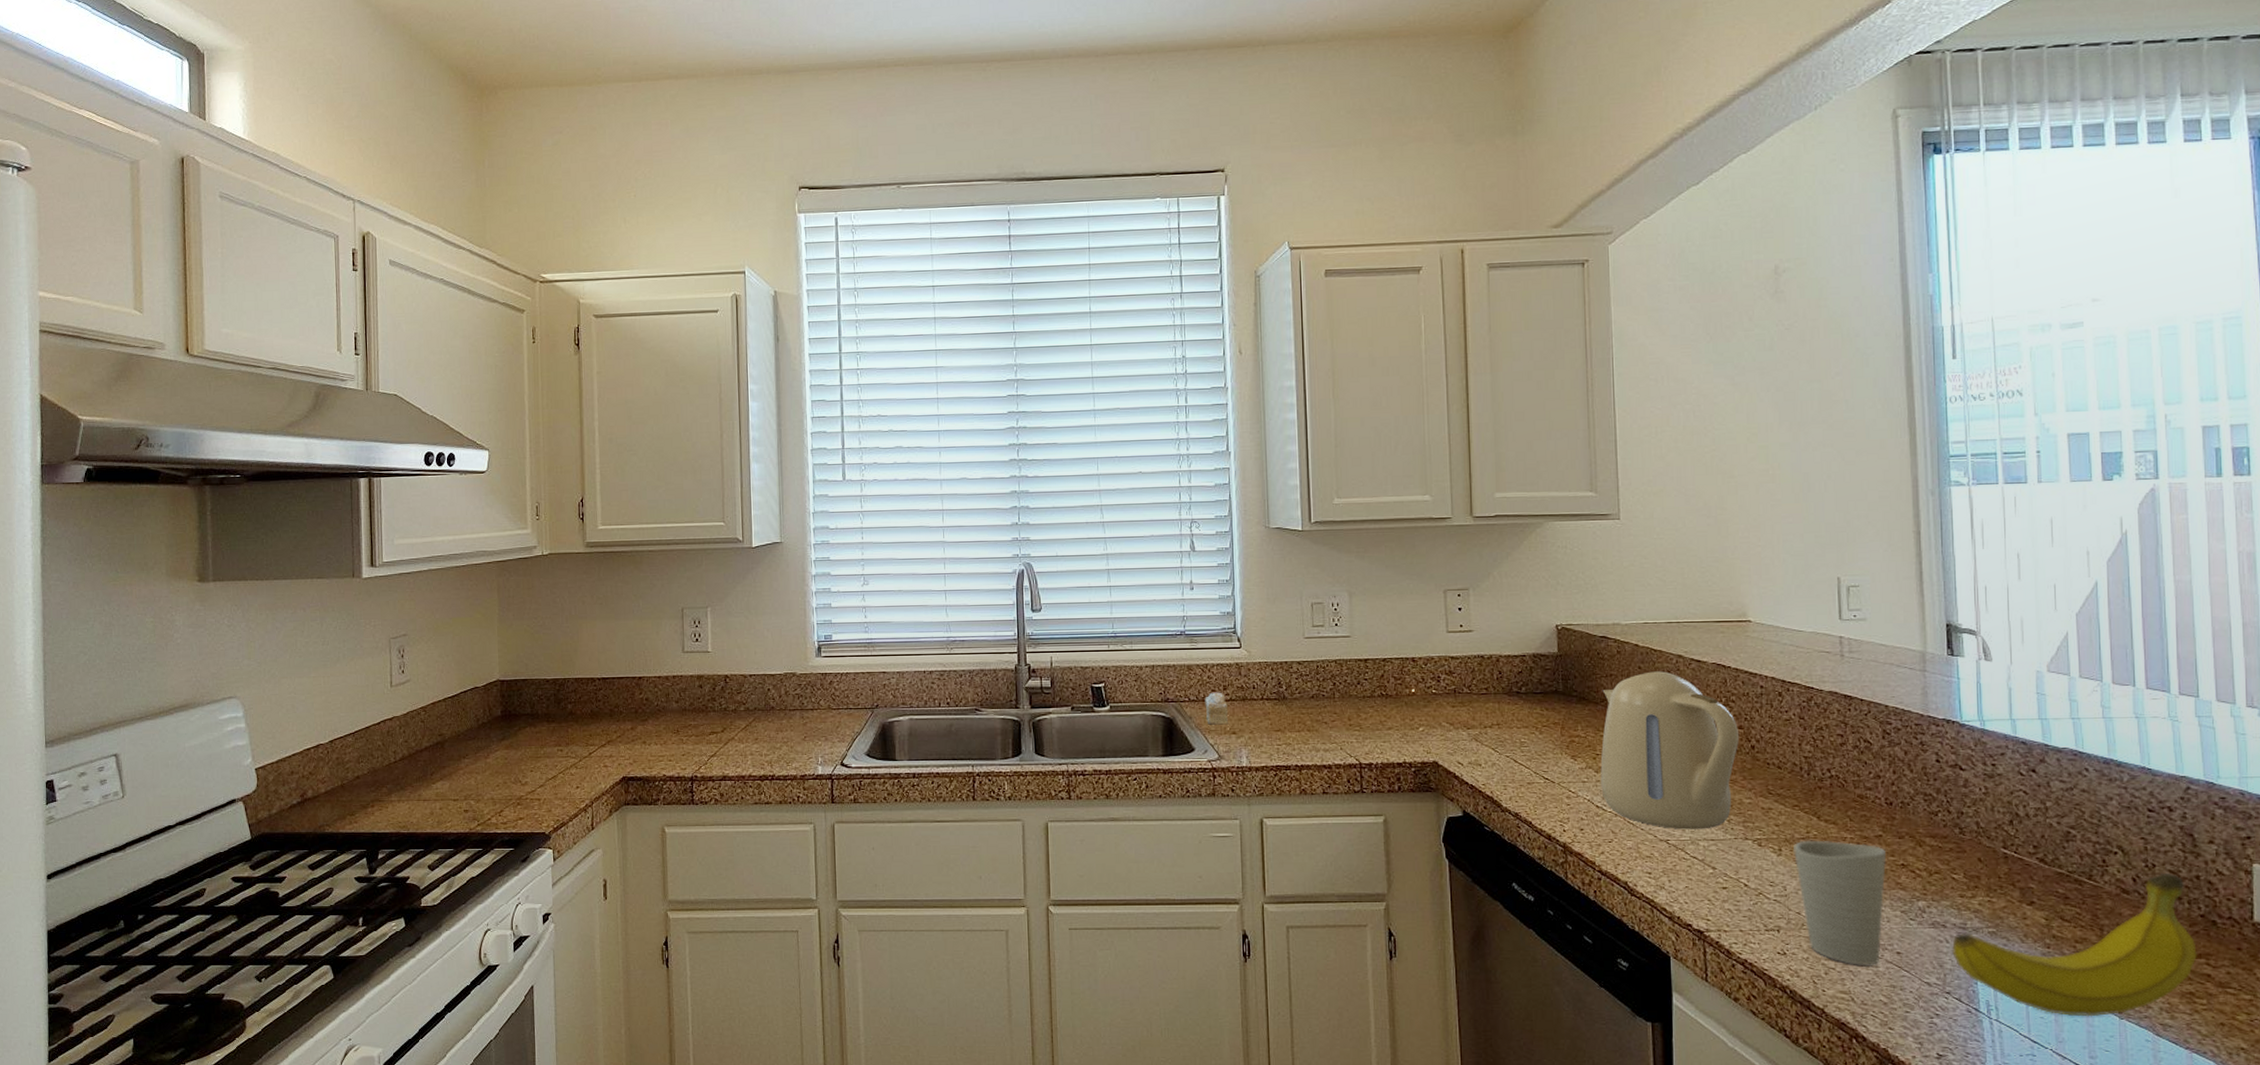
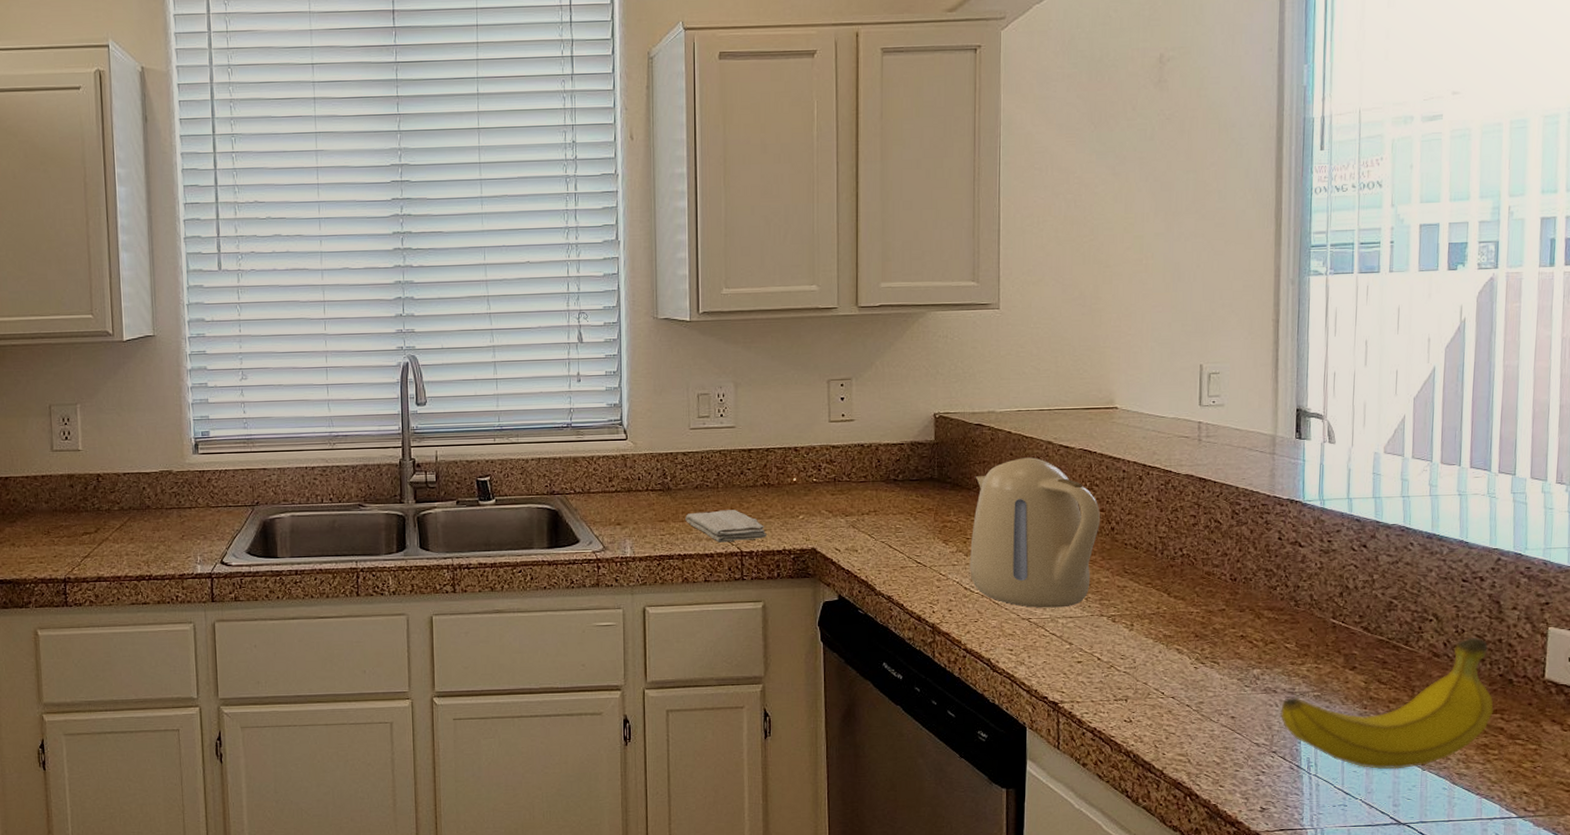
cake slice: present [1205,692,1228,725] -> none [590,484,613,517]
washcloth: none [1302,720,1386,754] -> present [685,510,767,543]
cup: present [1794,840,1886,967] -> none [1144,615,1227,731]

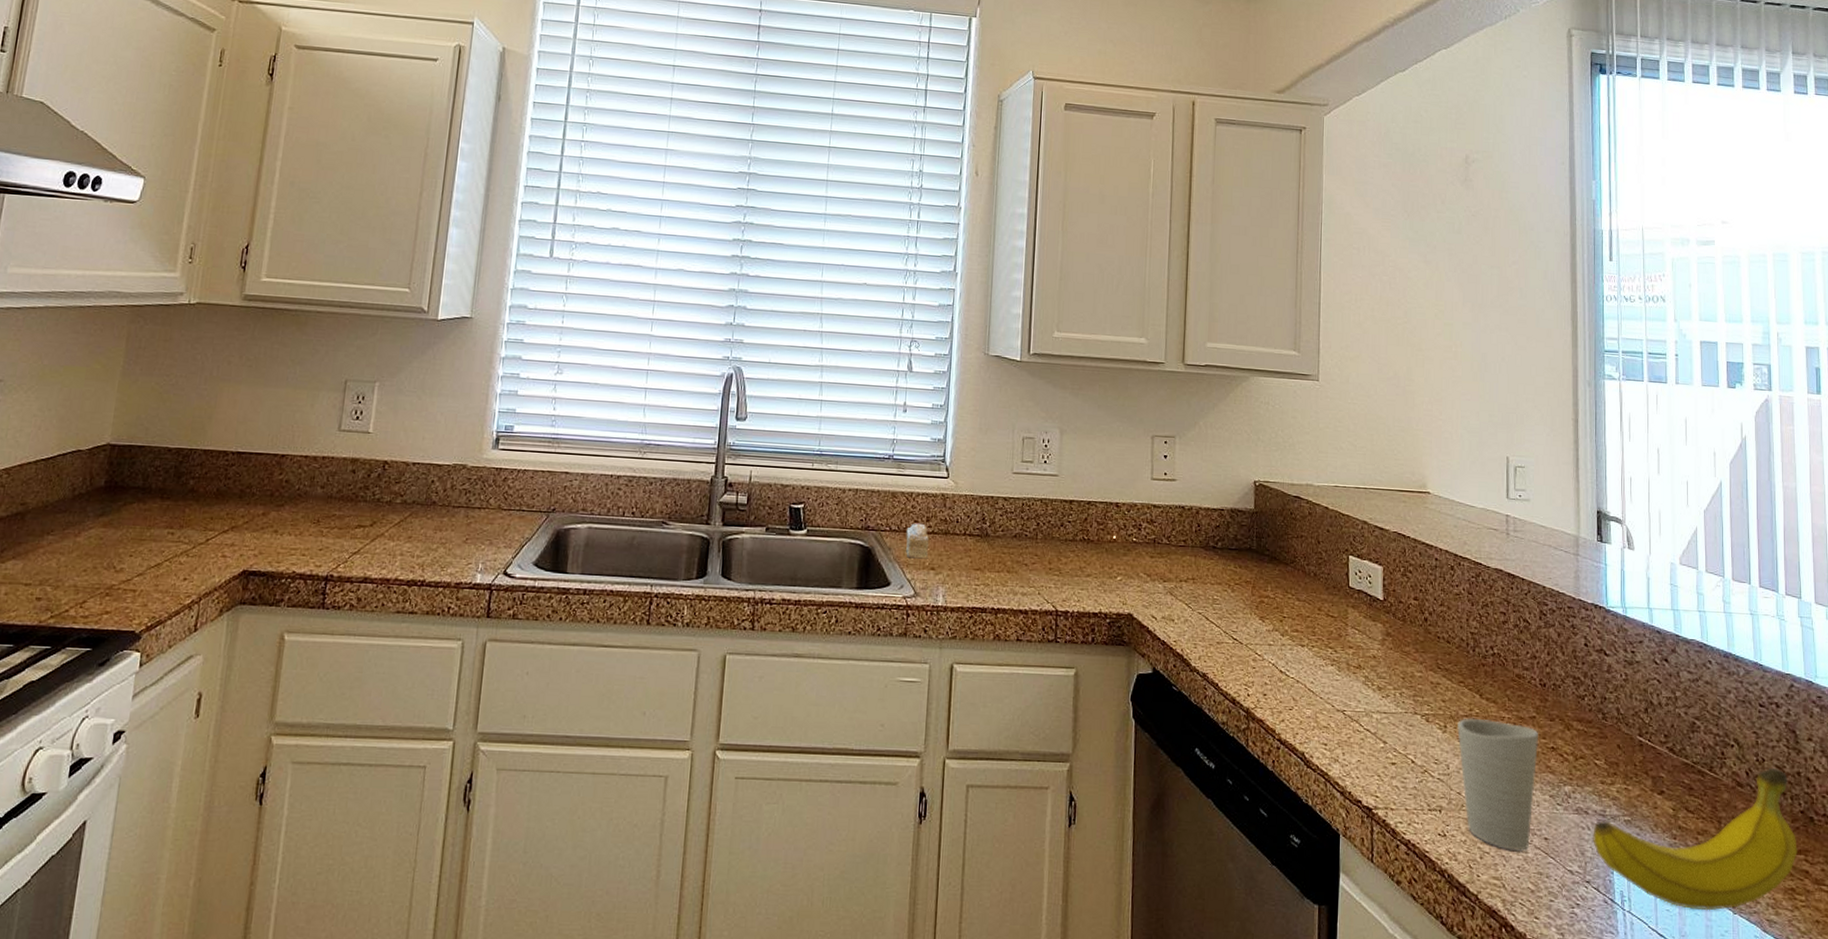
cake slice: none [590,484,613,517] -> present [906,523,929,559]
washcloth: present [685,510,767,543] -> none [1001,563,1083,599]
kettle: present [970,457,1101,608] -> none [1286,536,1415,701]
cup: none [1144,615,1227,731] -> present [1457,718,1538,852]

